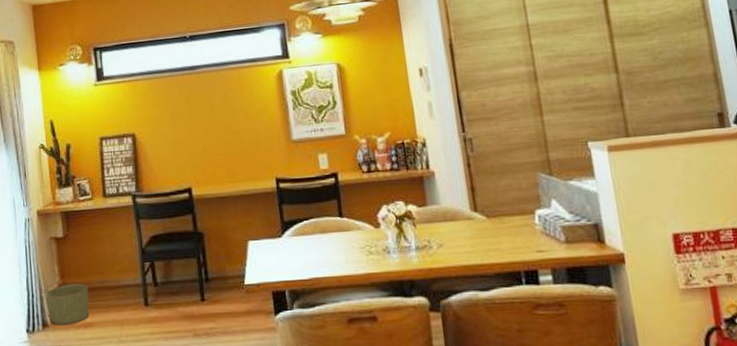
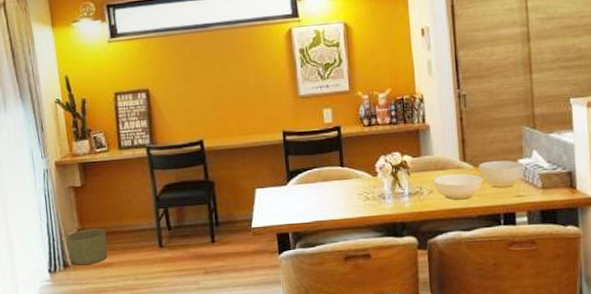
bowl: none [441,225,498,255] -> present [432,173,483,200]
bowl: none [491,210,542,242] -> present [478,160,523,189]

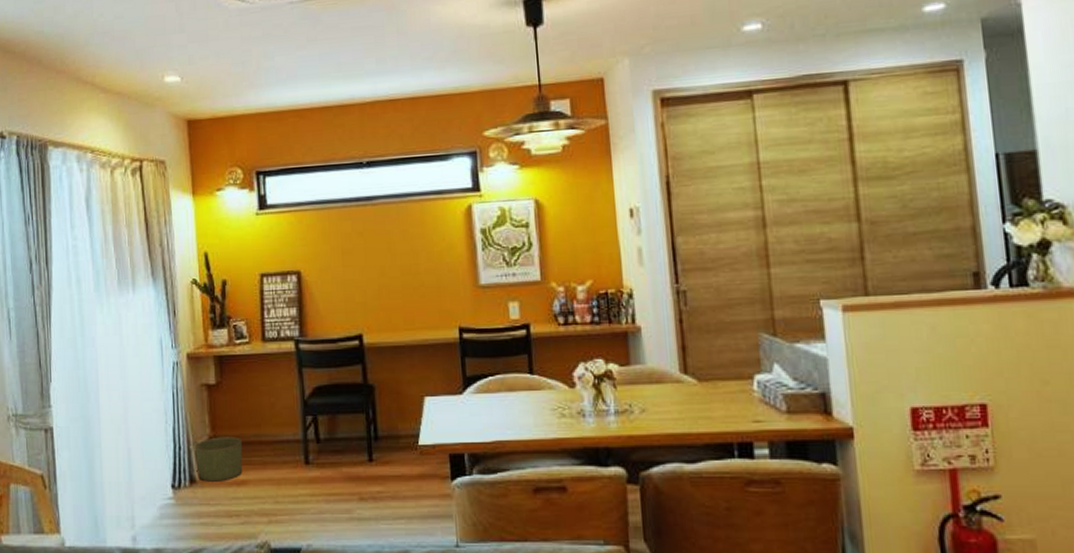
bowl: present [432,173,483,200] -> none [645,389,710,423]
bowl: present [478,160,523,189] -> none [703,374,761,410]

